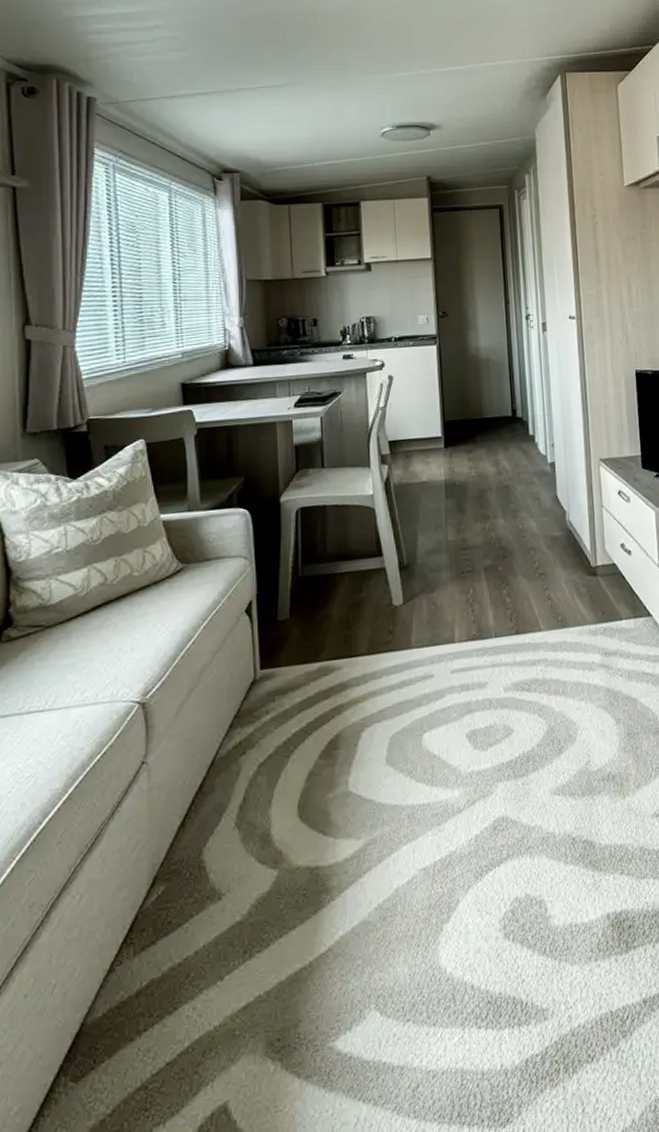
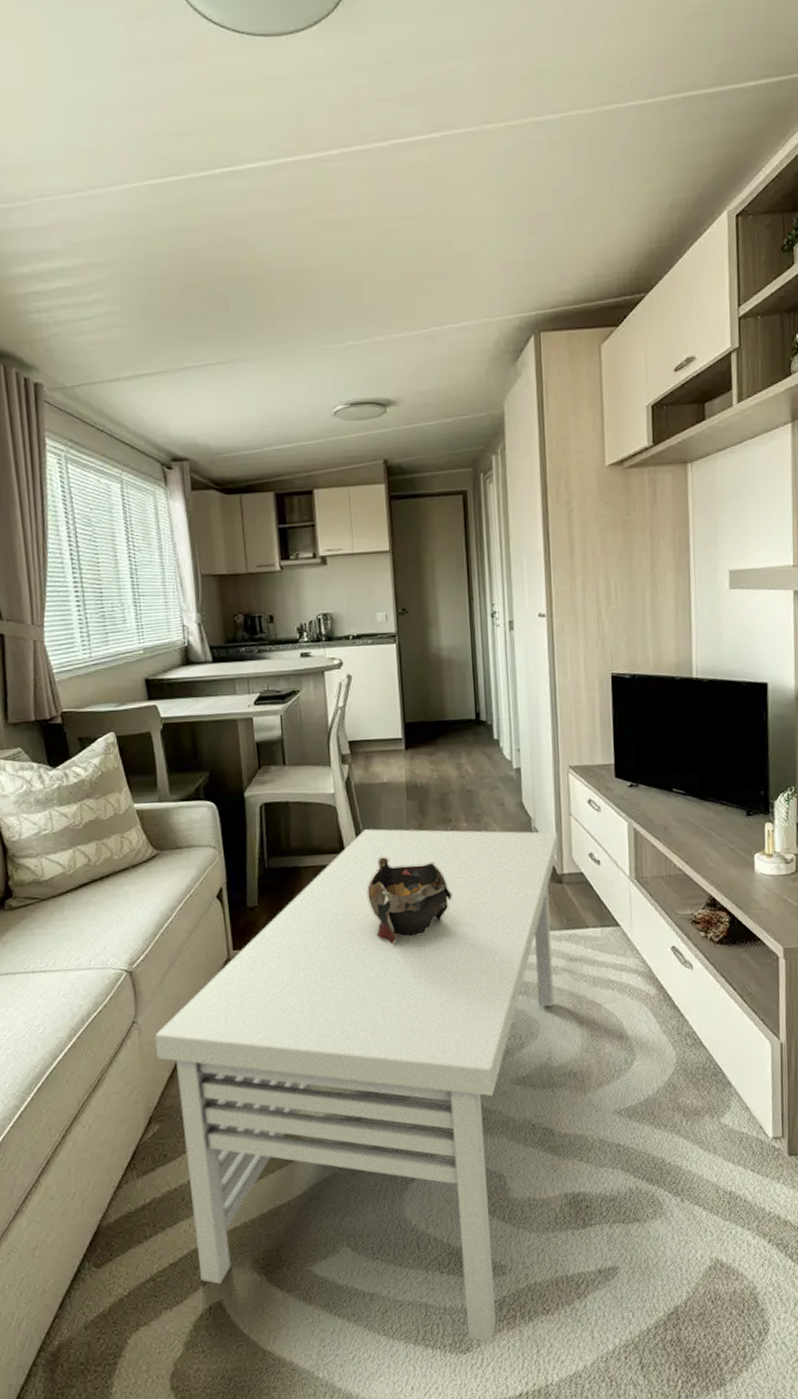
coffee table: none [165,524,593,1109] -> present [154,829,559,1344]
decorative bowl: none [405,558,491,651] -> present [367,857,453,945]

